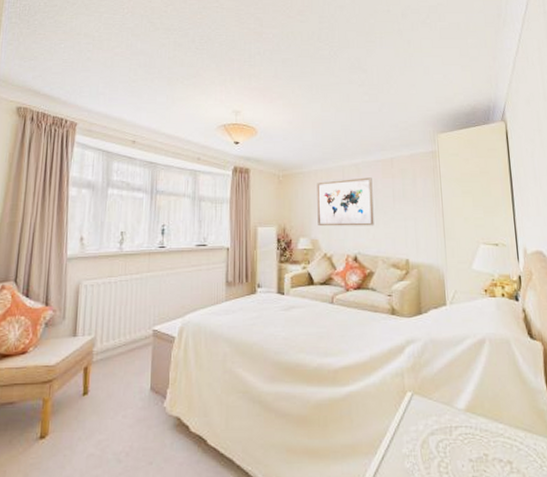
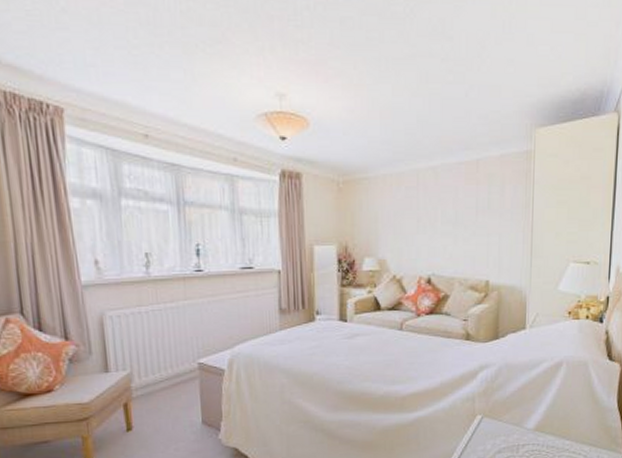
wall art: present [317,177,374,227] -> none [385,184,453,244]

